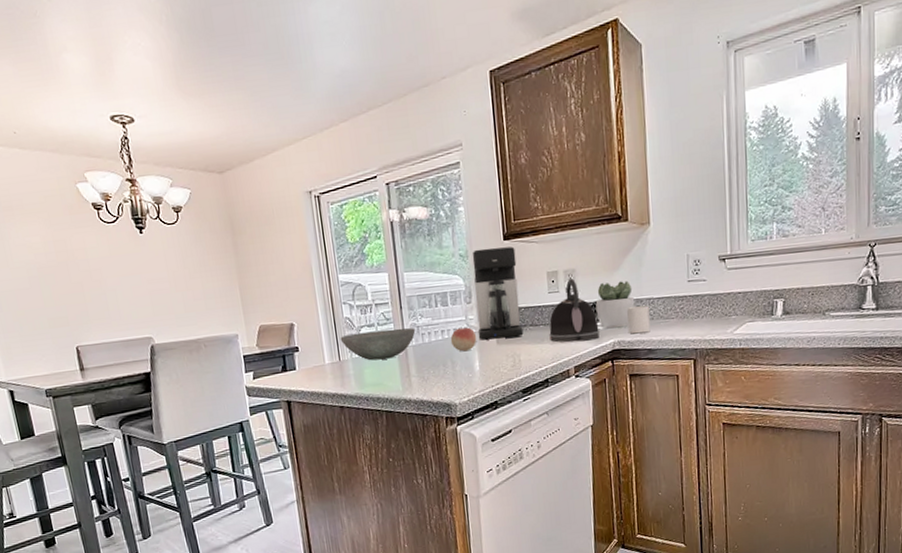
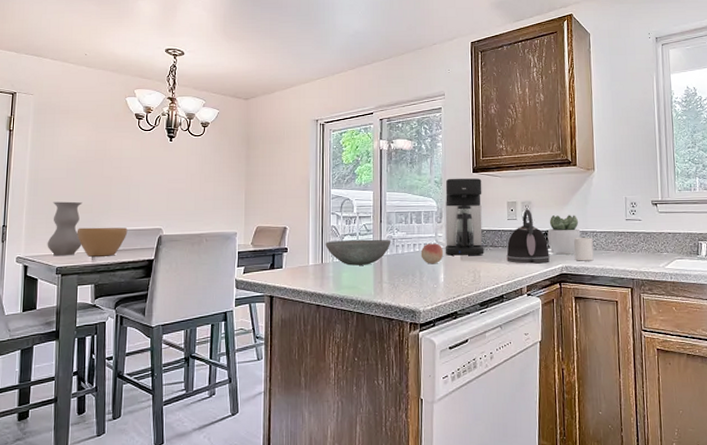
vase: none [22,314,67,378] -> present [47,201,82,256]
bowl: none [57,339,115,375] -> present [76,227,128,257]

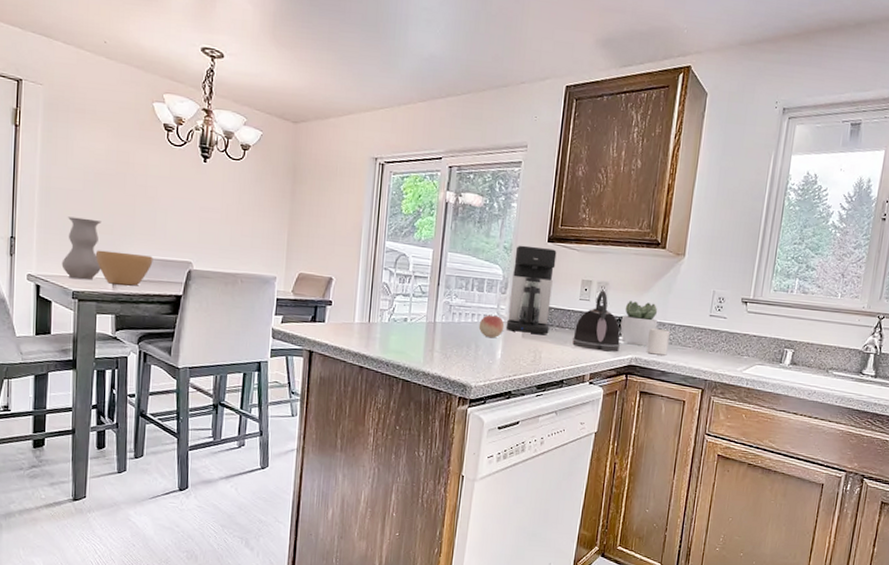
bowl: present [325,239,391,266] -> none [374,299,448,330]

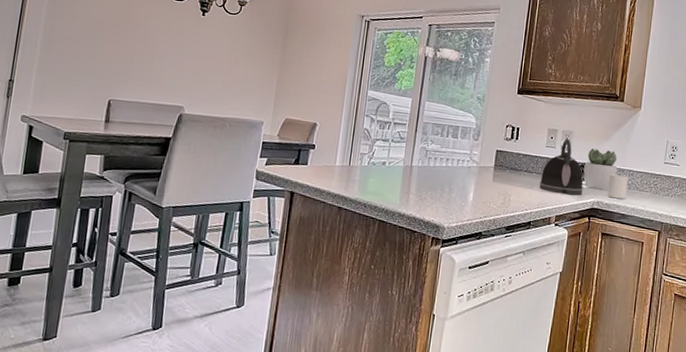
vase: present [61,216,102,280] -> none [56,62,100,121]
bowl: present [95,250,153,286] -> none [90,94,147,128]
fruit: present [478,315,505,339] -> none [452,159,477,182]
coffee maker: present [506,245,557,335] -> none [478,96,526,179]

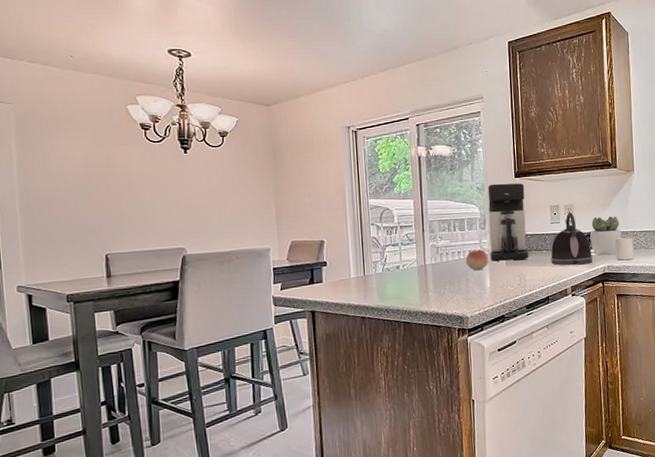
fruit: none [452,159,477,182] -> present [465,249,489,271]
coffee maker: none [478,96,526,179] -> present [487,183,529,261]

